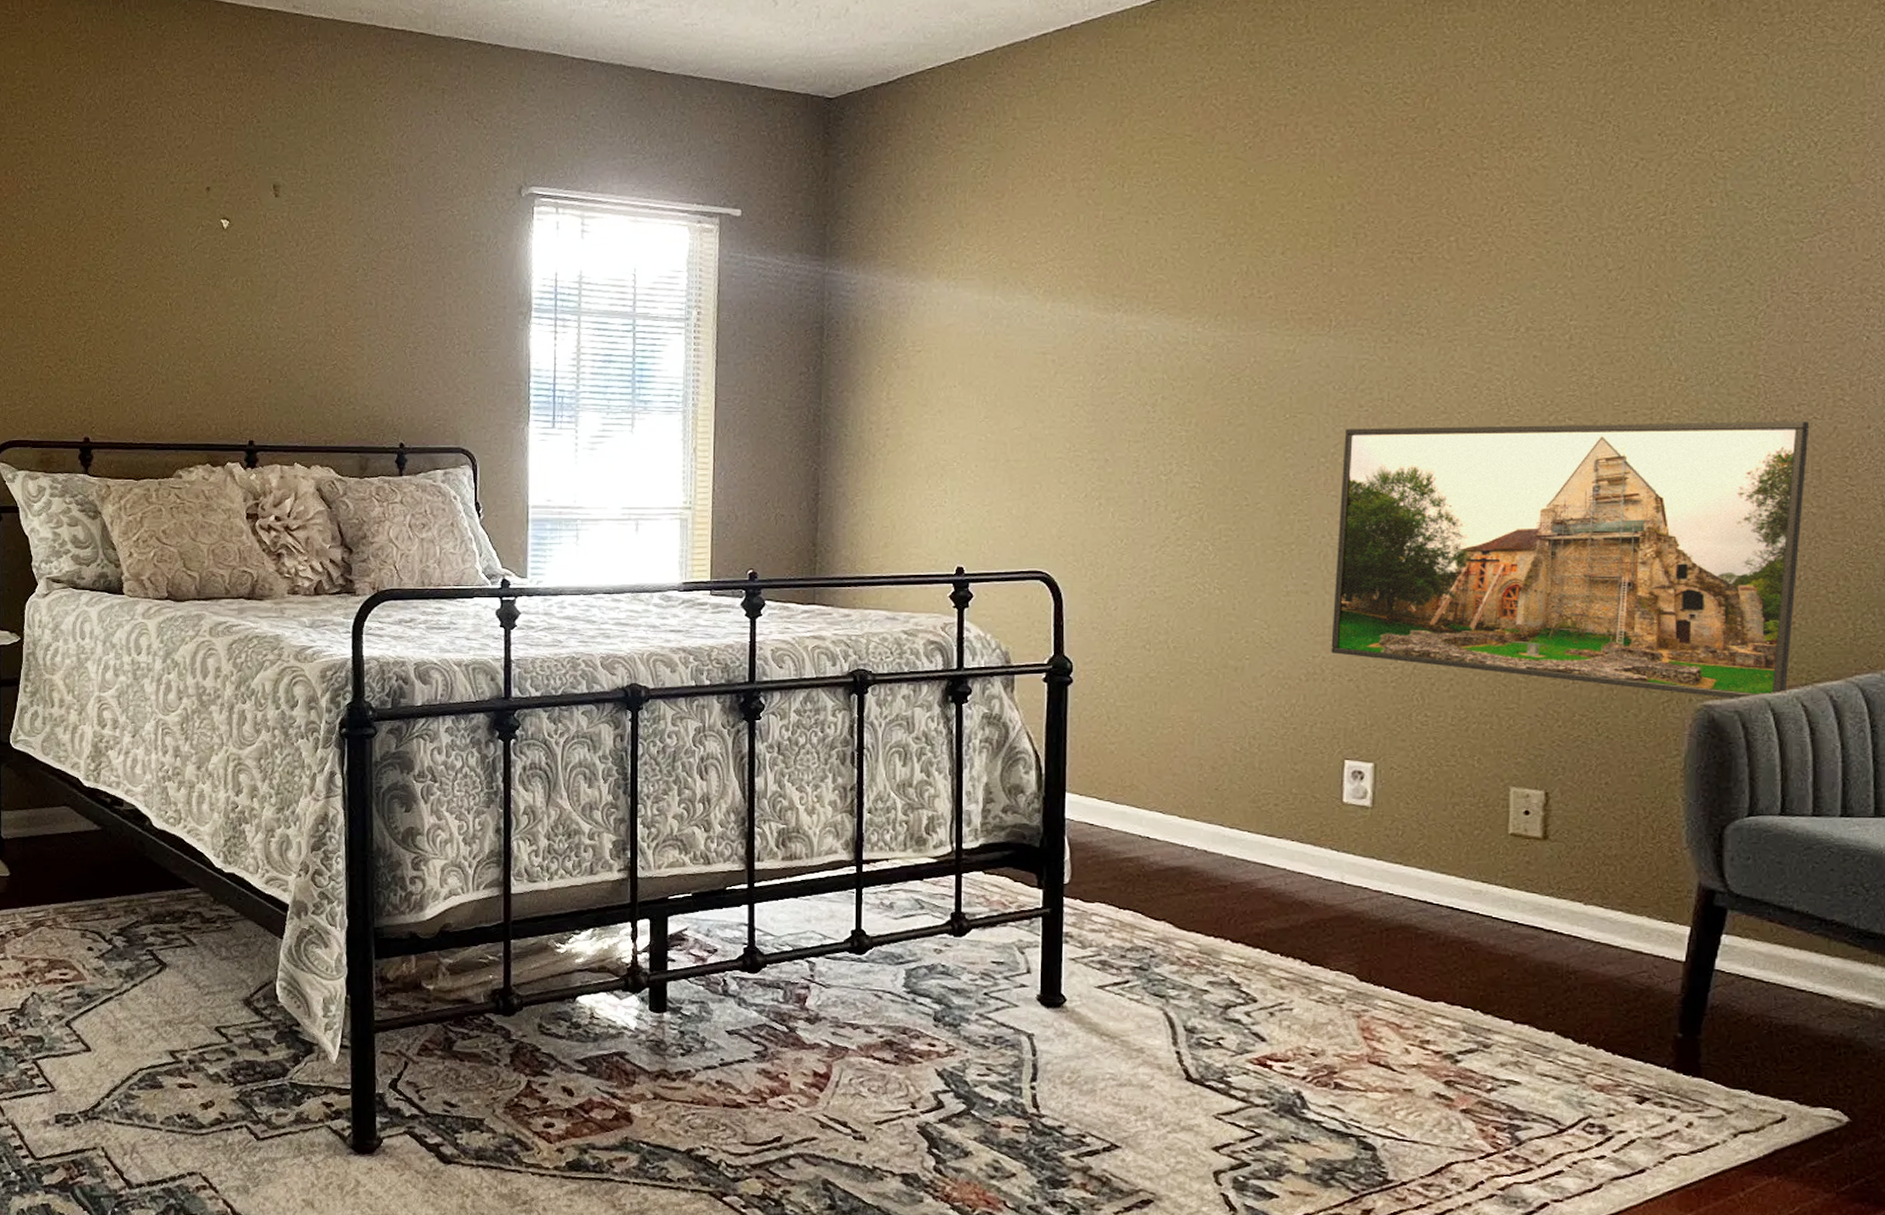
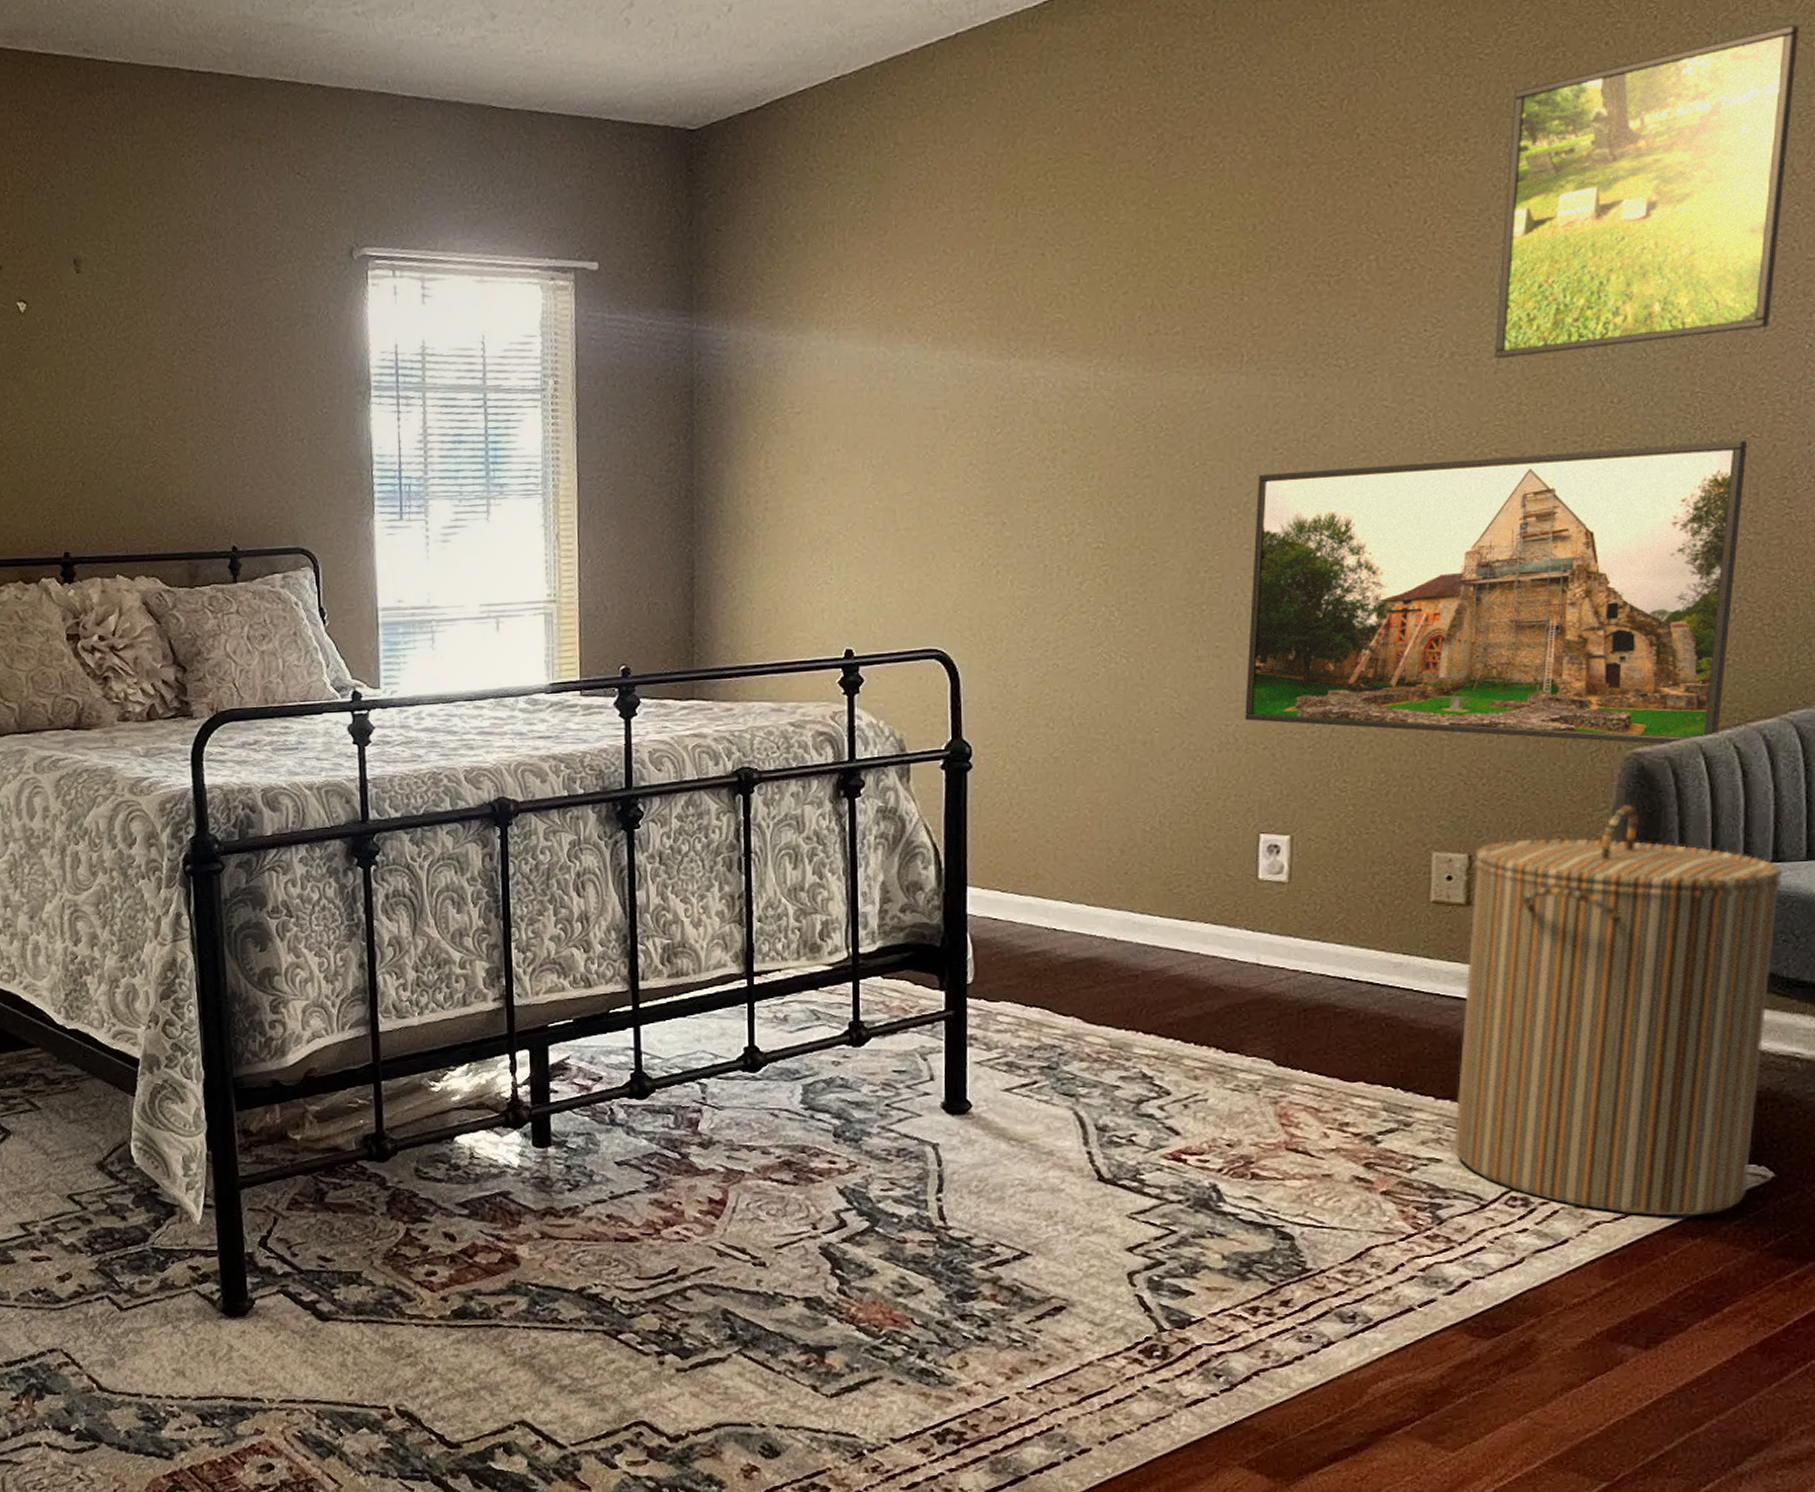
laundry hamper: none [1532,754,1852,1155] -> present [1454,805,1784,1217]
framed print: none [1568,50,1851,335] -> present [1495,24,1799,358]

